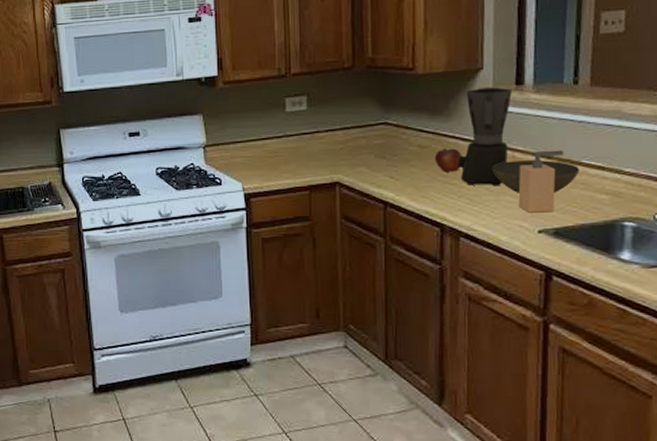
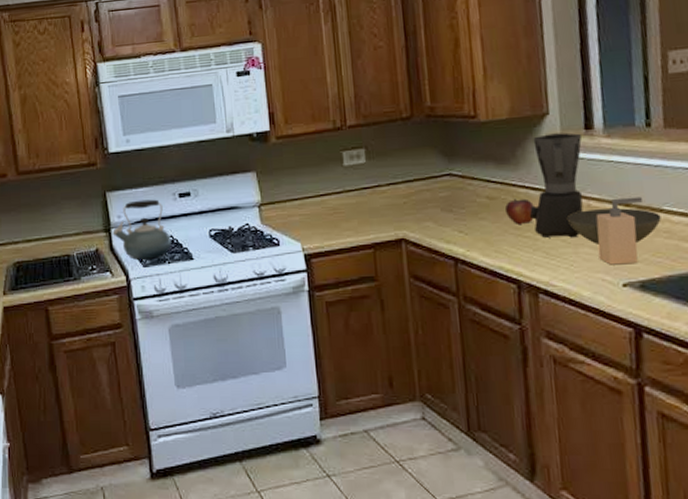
kettle: none [65,137,120,194] -> present [112,199,171,260]

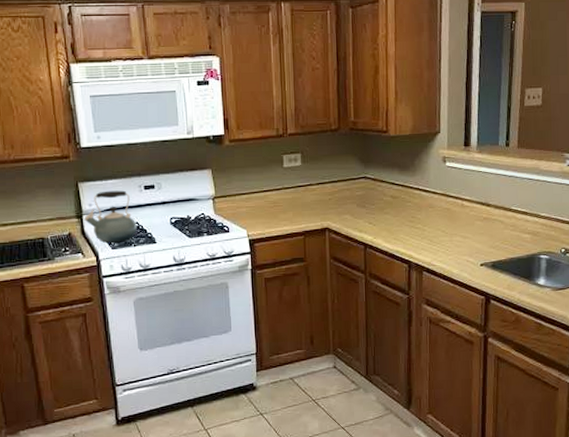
fruit: present [504,198,534,224] -> none [403,197,424,218]
blender: present [529,132,583,238] -> none [420,148,461,229]
bowl: present [568,208,662,244] -> none [447,207,510,234]
soap dispenser: present [595,196,643,265] -> none [466,199,499,250]

